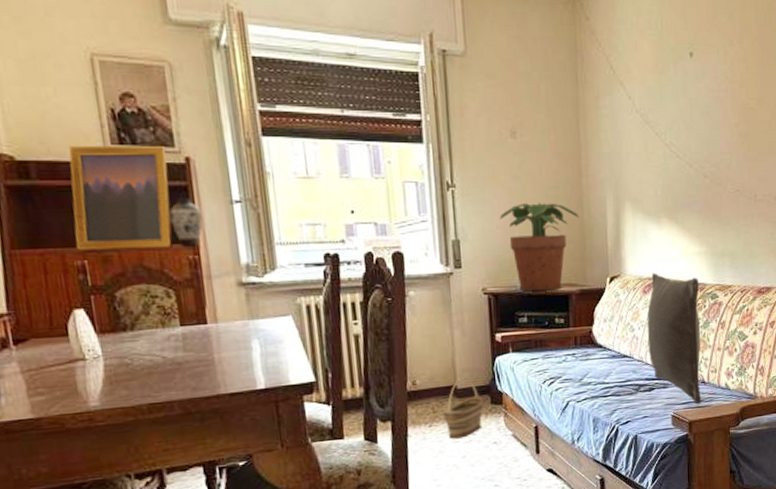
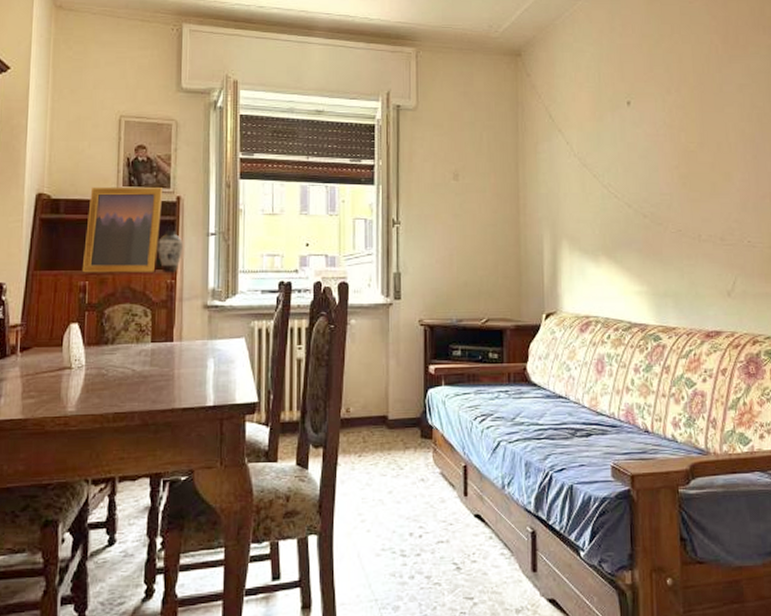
basket: present [443,377,484,439] -> none [374,408,413,472]
potted plant: present [499,203,580,292] -> none [439,240,516,325]
pillow: present [647,273,702,404] -> none [584,311,645,456]

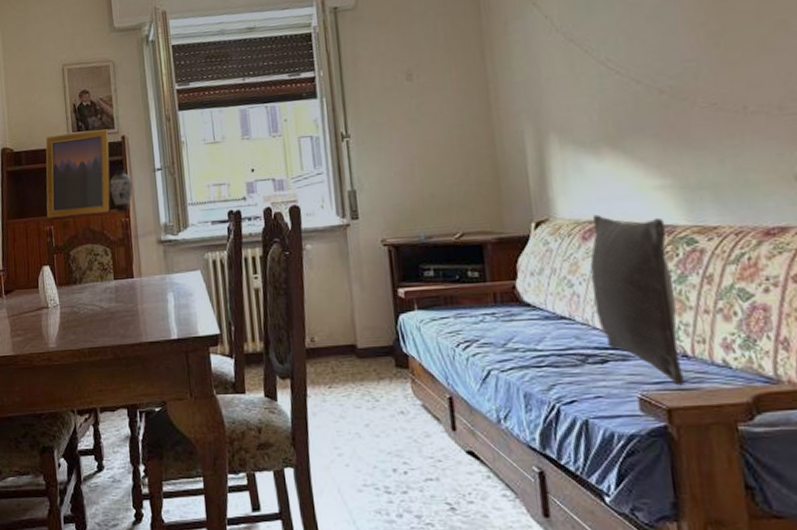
pillow: none [584,311,645,456] -> present [590,214,685,386]

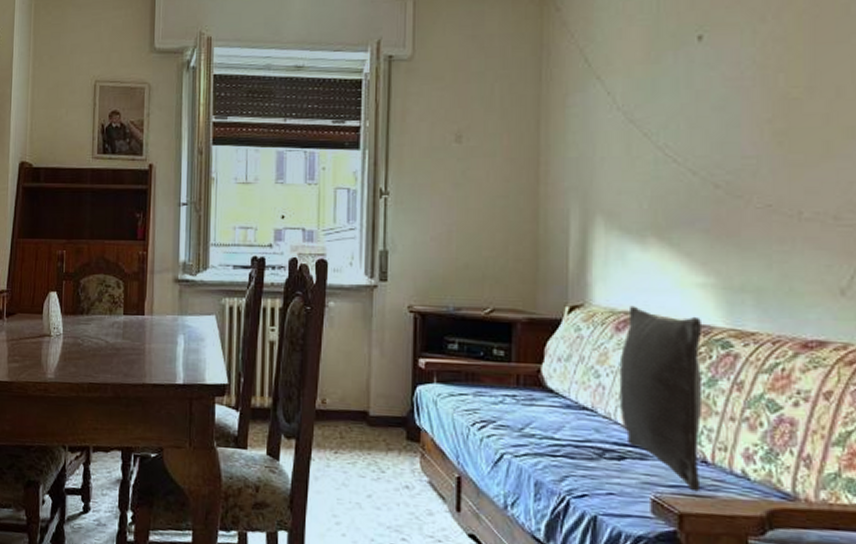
picture frame: present [45,129,111,219] -> none [59,154,136,244]
decorative vase: present [108,170,133,213] -> none [129,200,155,245]

